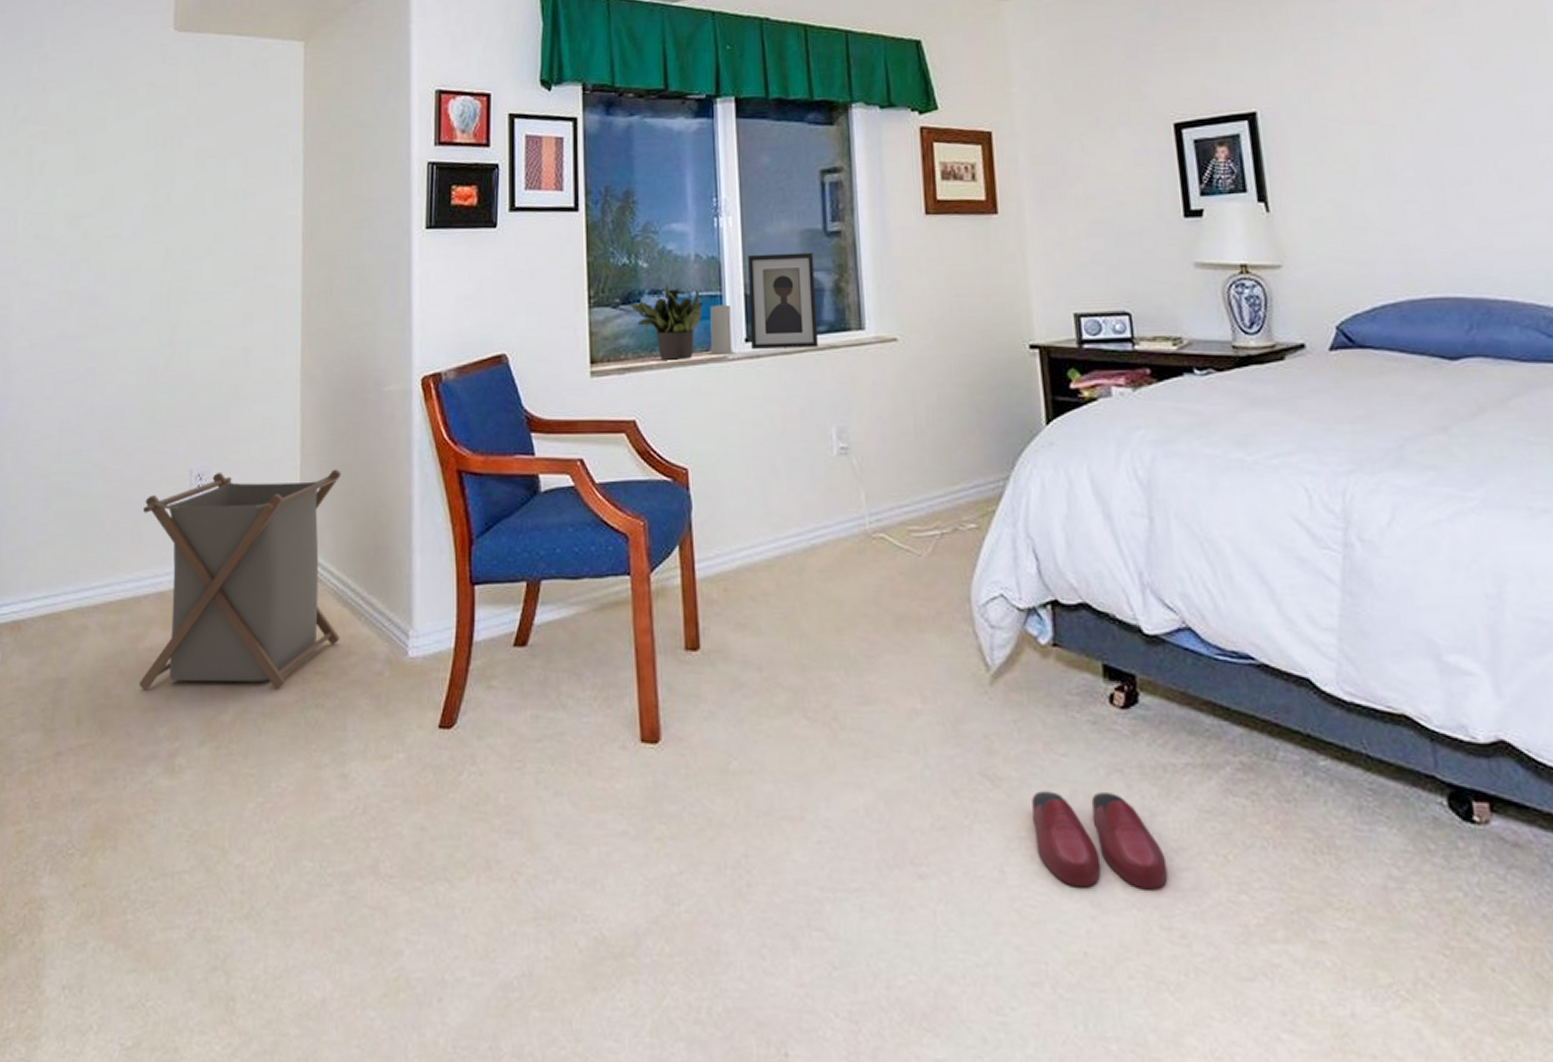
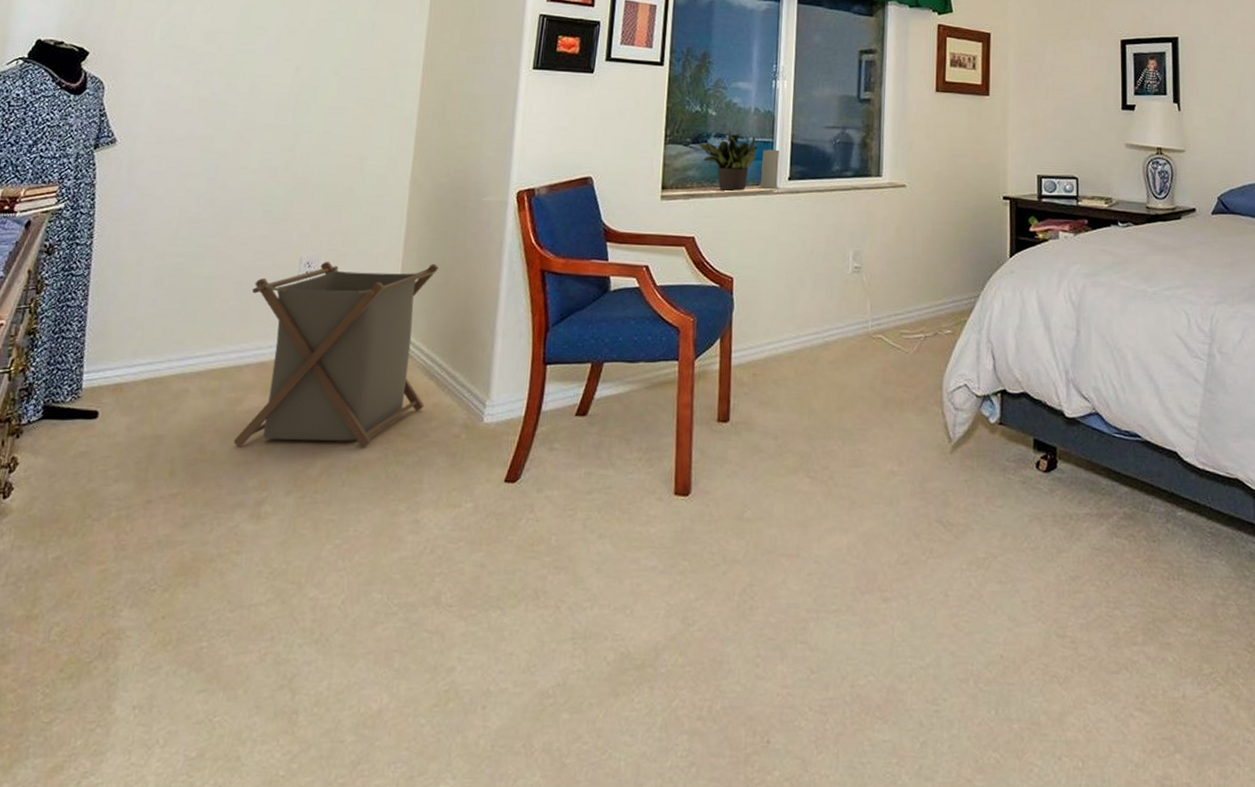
picture frame: present [748,252,818,350] -> none [793,112,848,188]
slippers: present [1032,791,1168,890] -> none [973,534,1066,608]

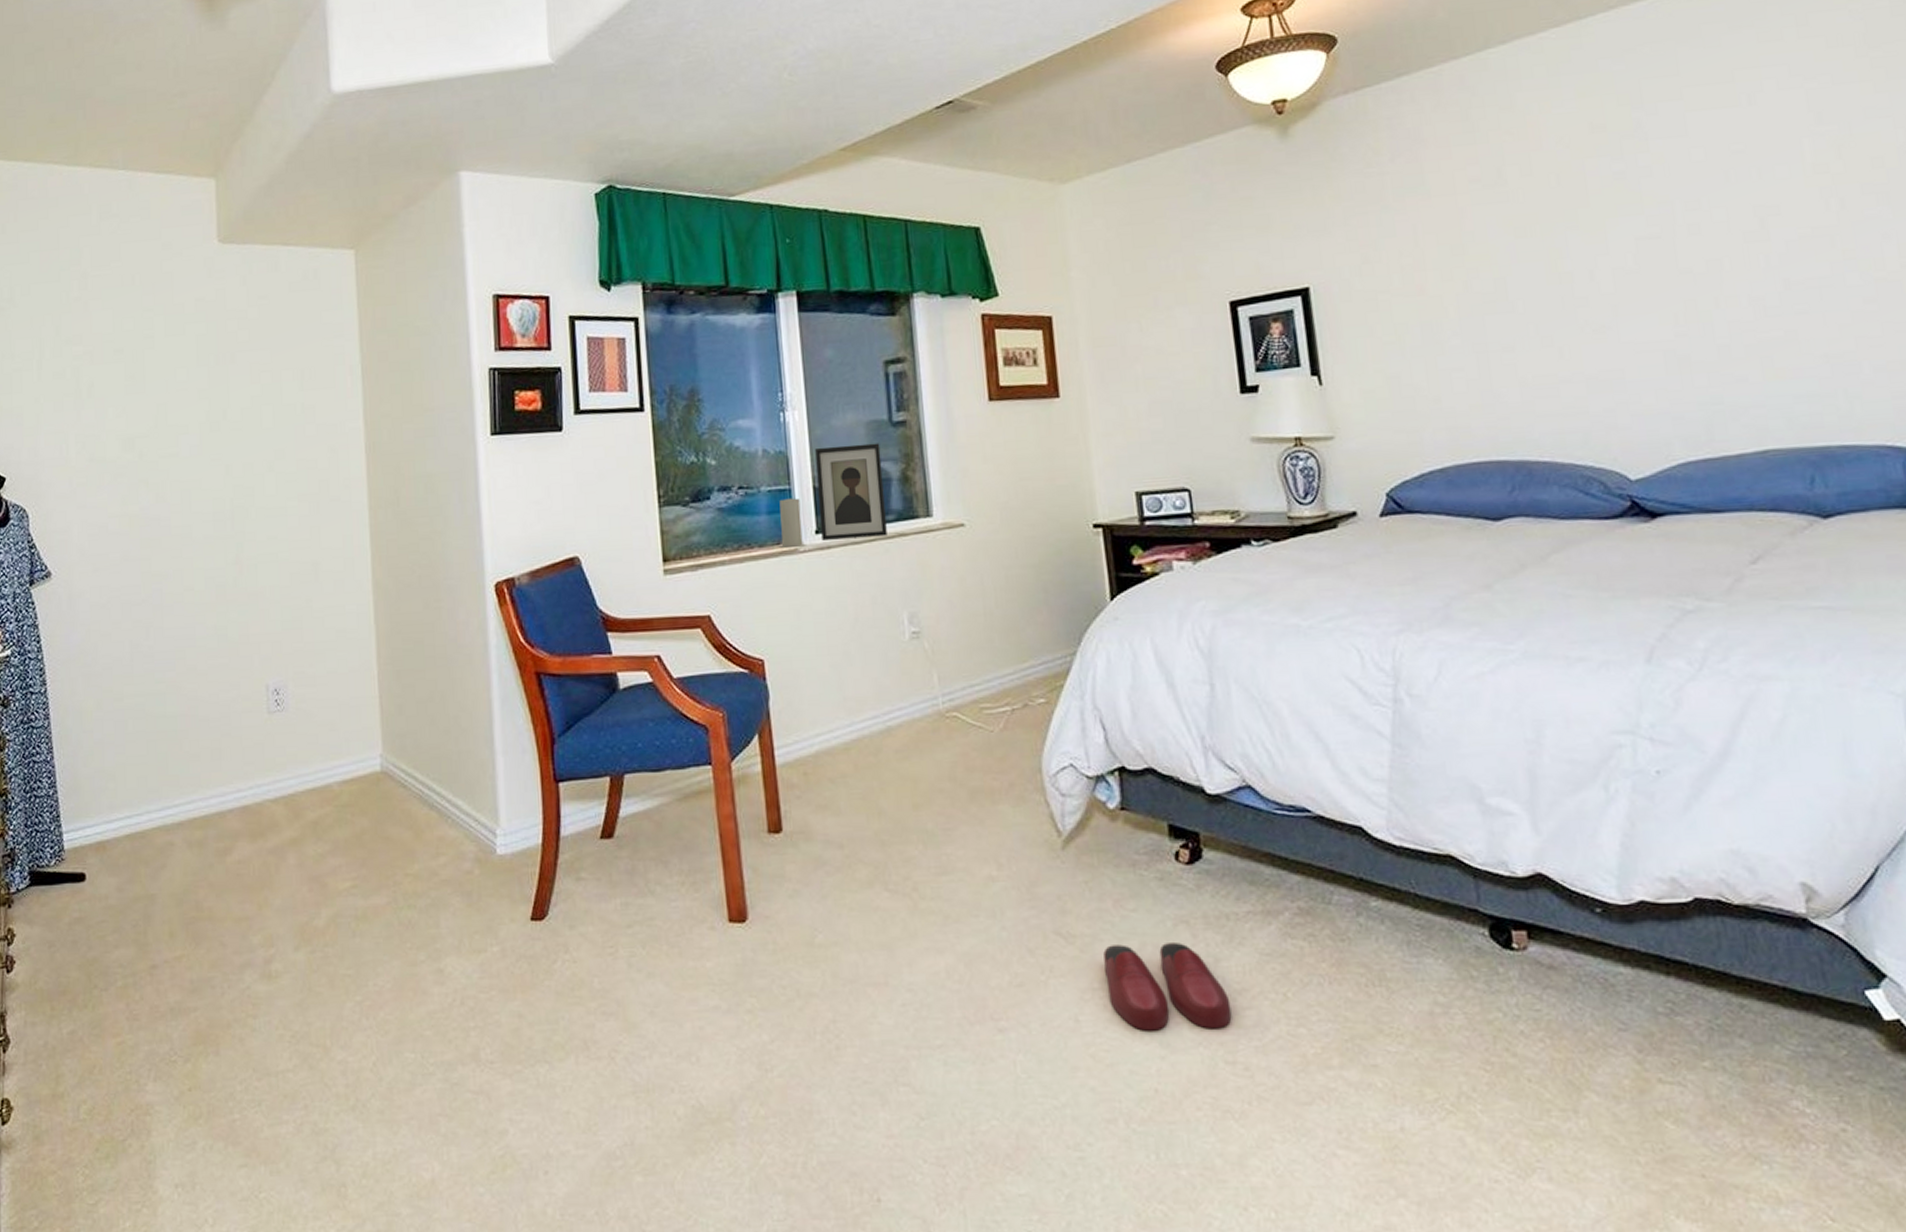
laundry basket: present [233,261,439,448] -> none [222,677,428,901]
potted plant: present [697,130,758,192] -> none [698,480,773,556]
picture frame: none [793,112,848,188] -> present [815,443,887,540]
slippers: none [973,534,1066,608] -> present [1103,943,1232,1031]

